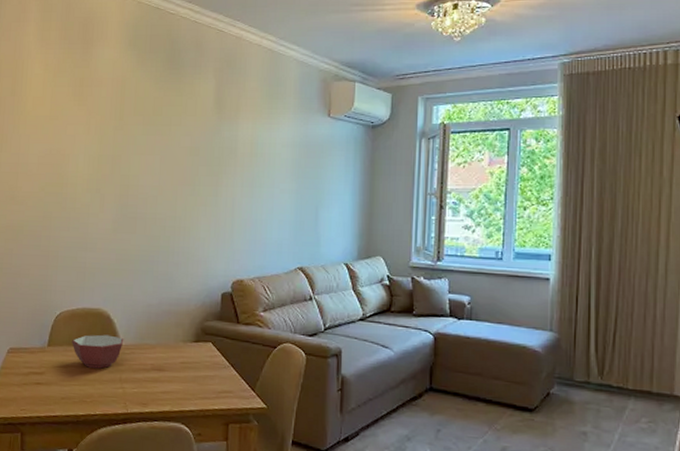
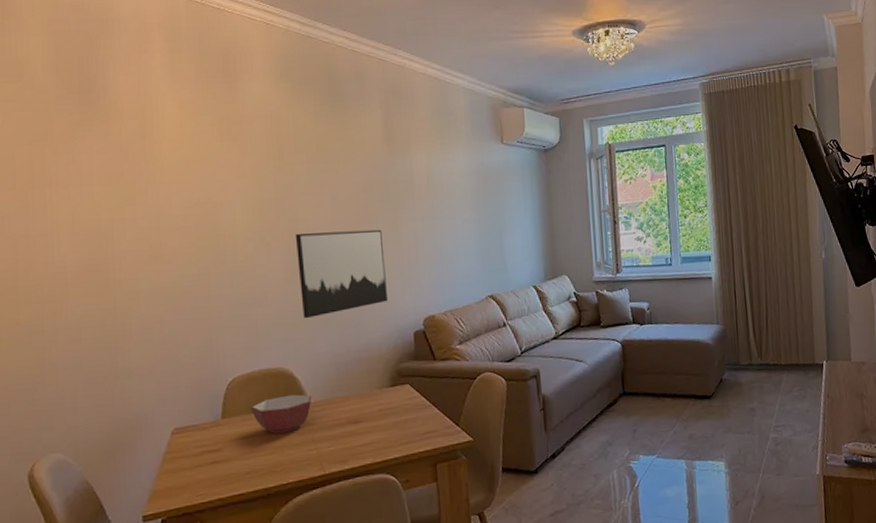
wall art: none [124,188,203,268] -> present [295,229,389,319]

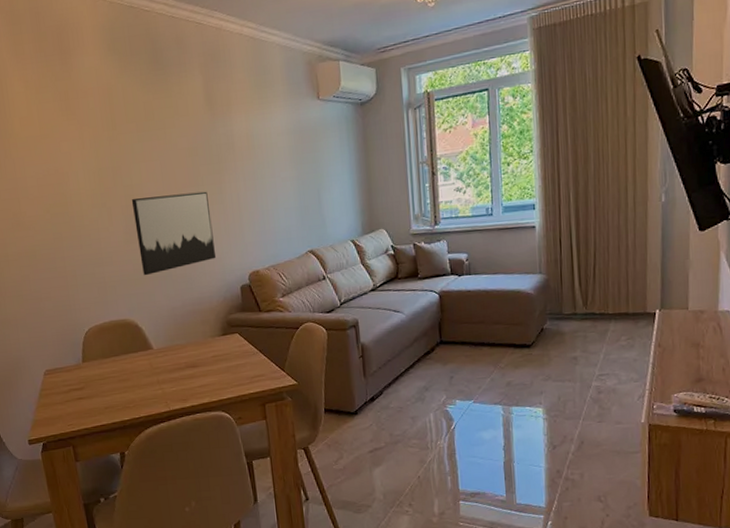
bowl: present [251,394,312,434] -> none [105,342,155,376]

